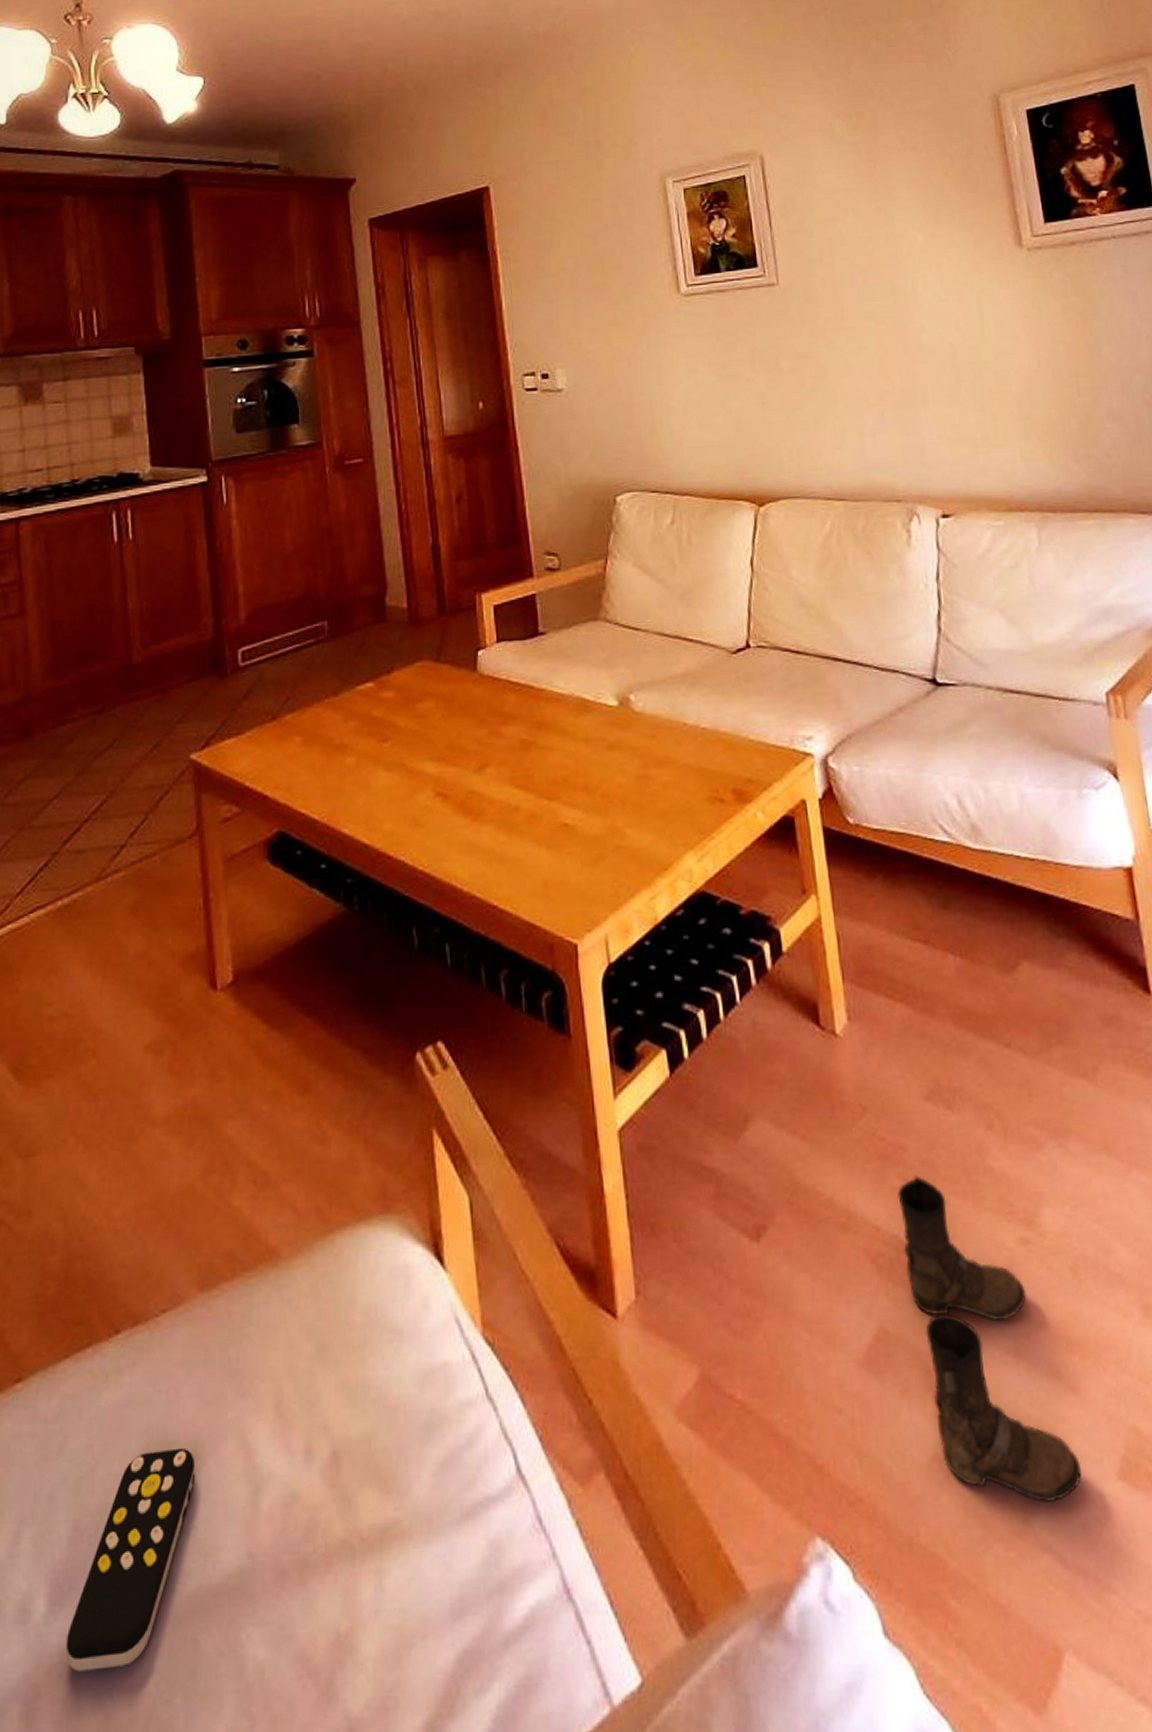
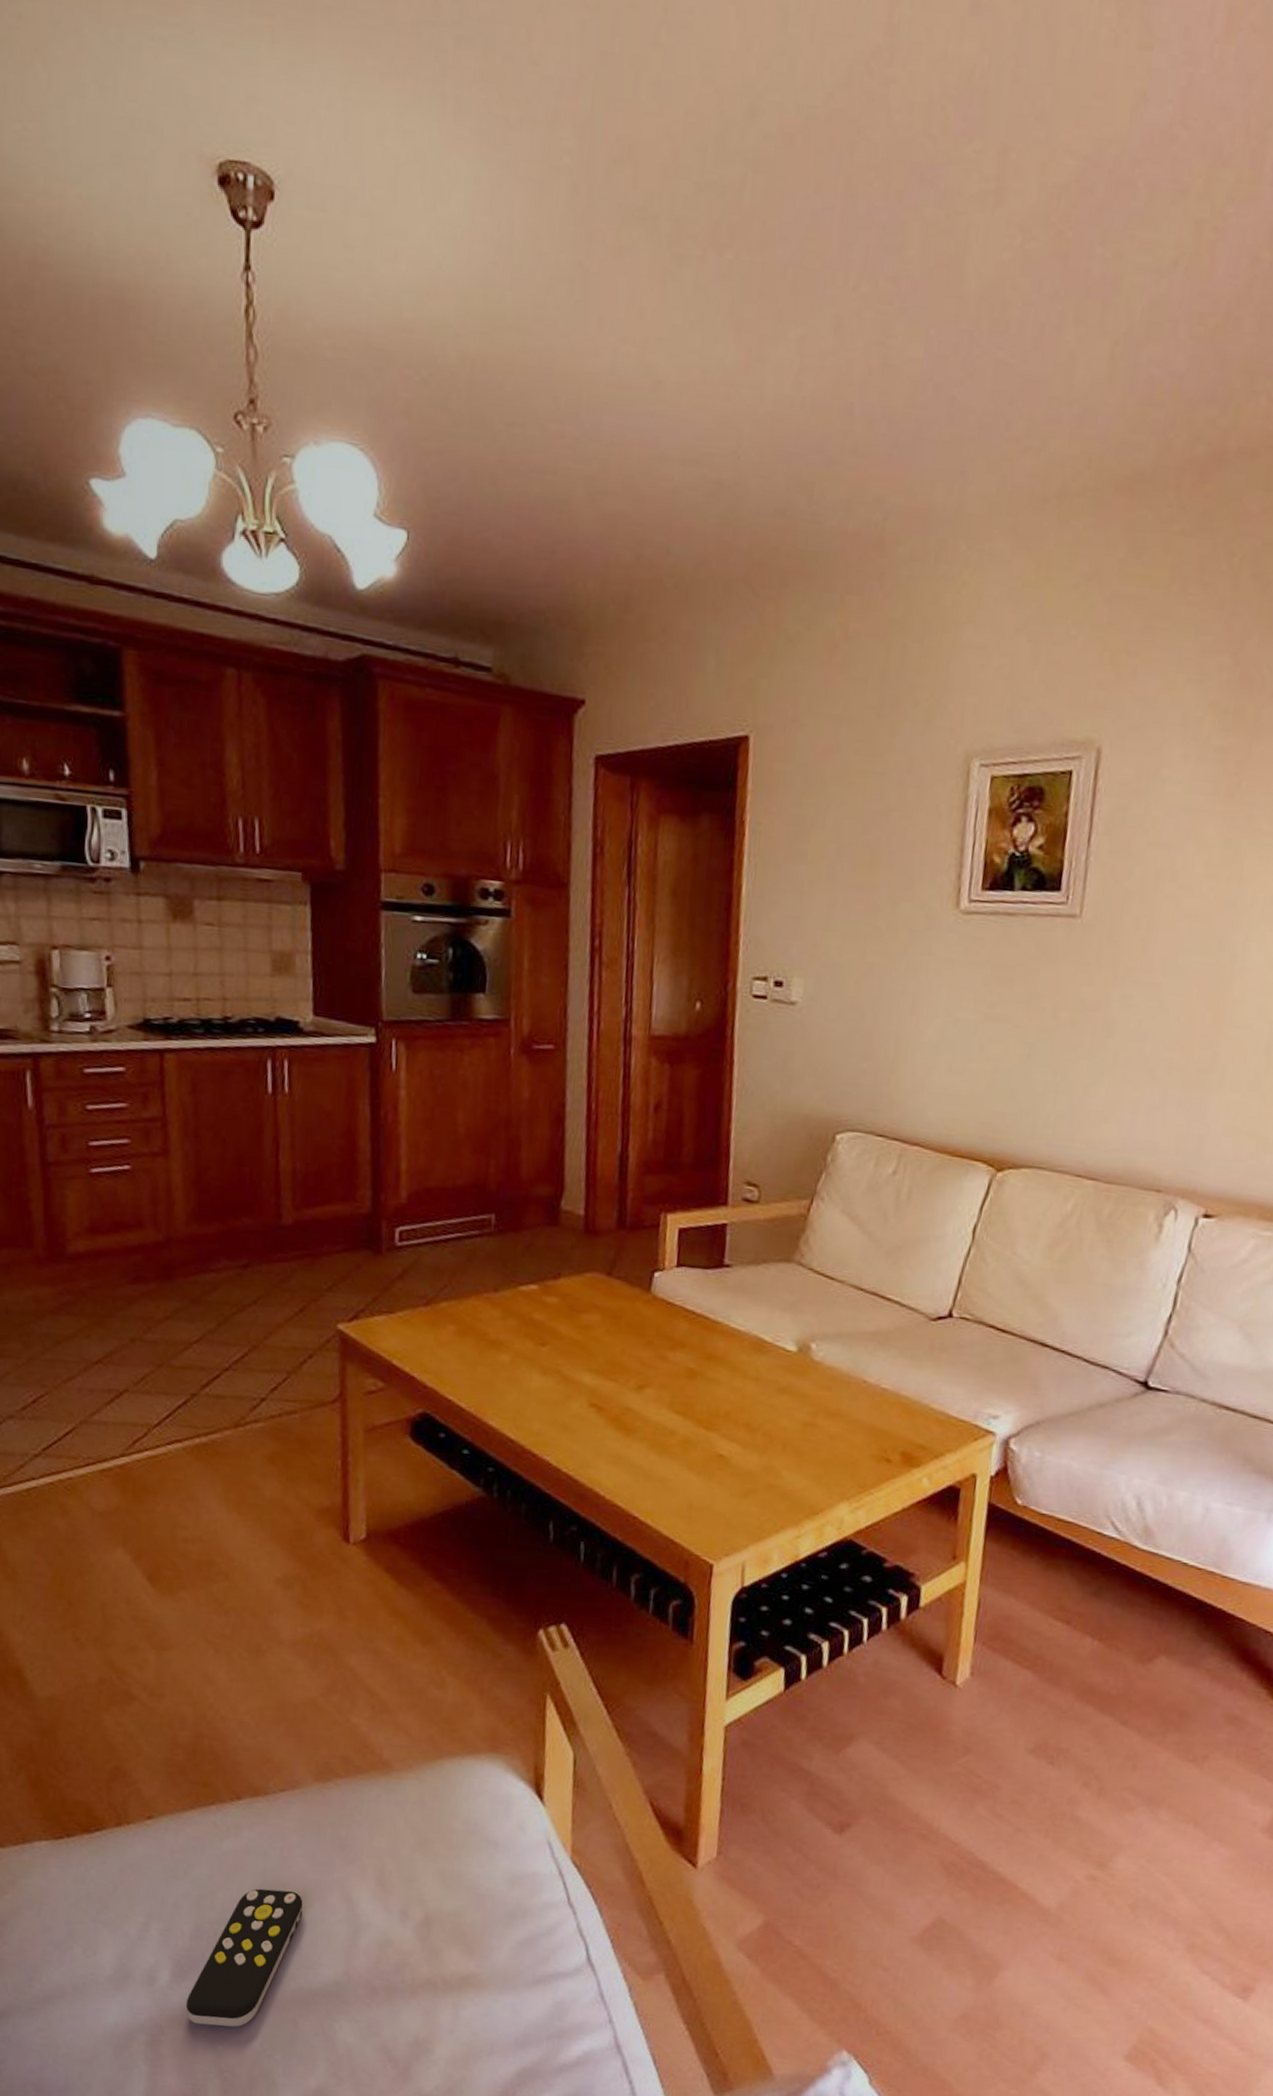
boots: present [897,1176,1082,1502] -> none [970,1811,1094,2065]

